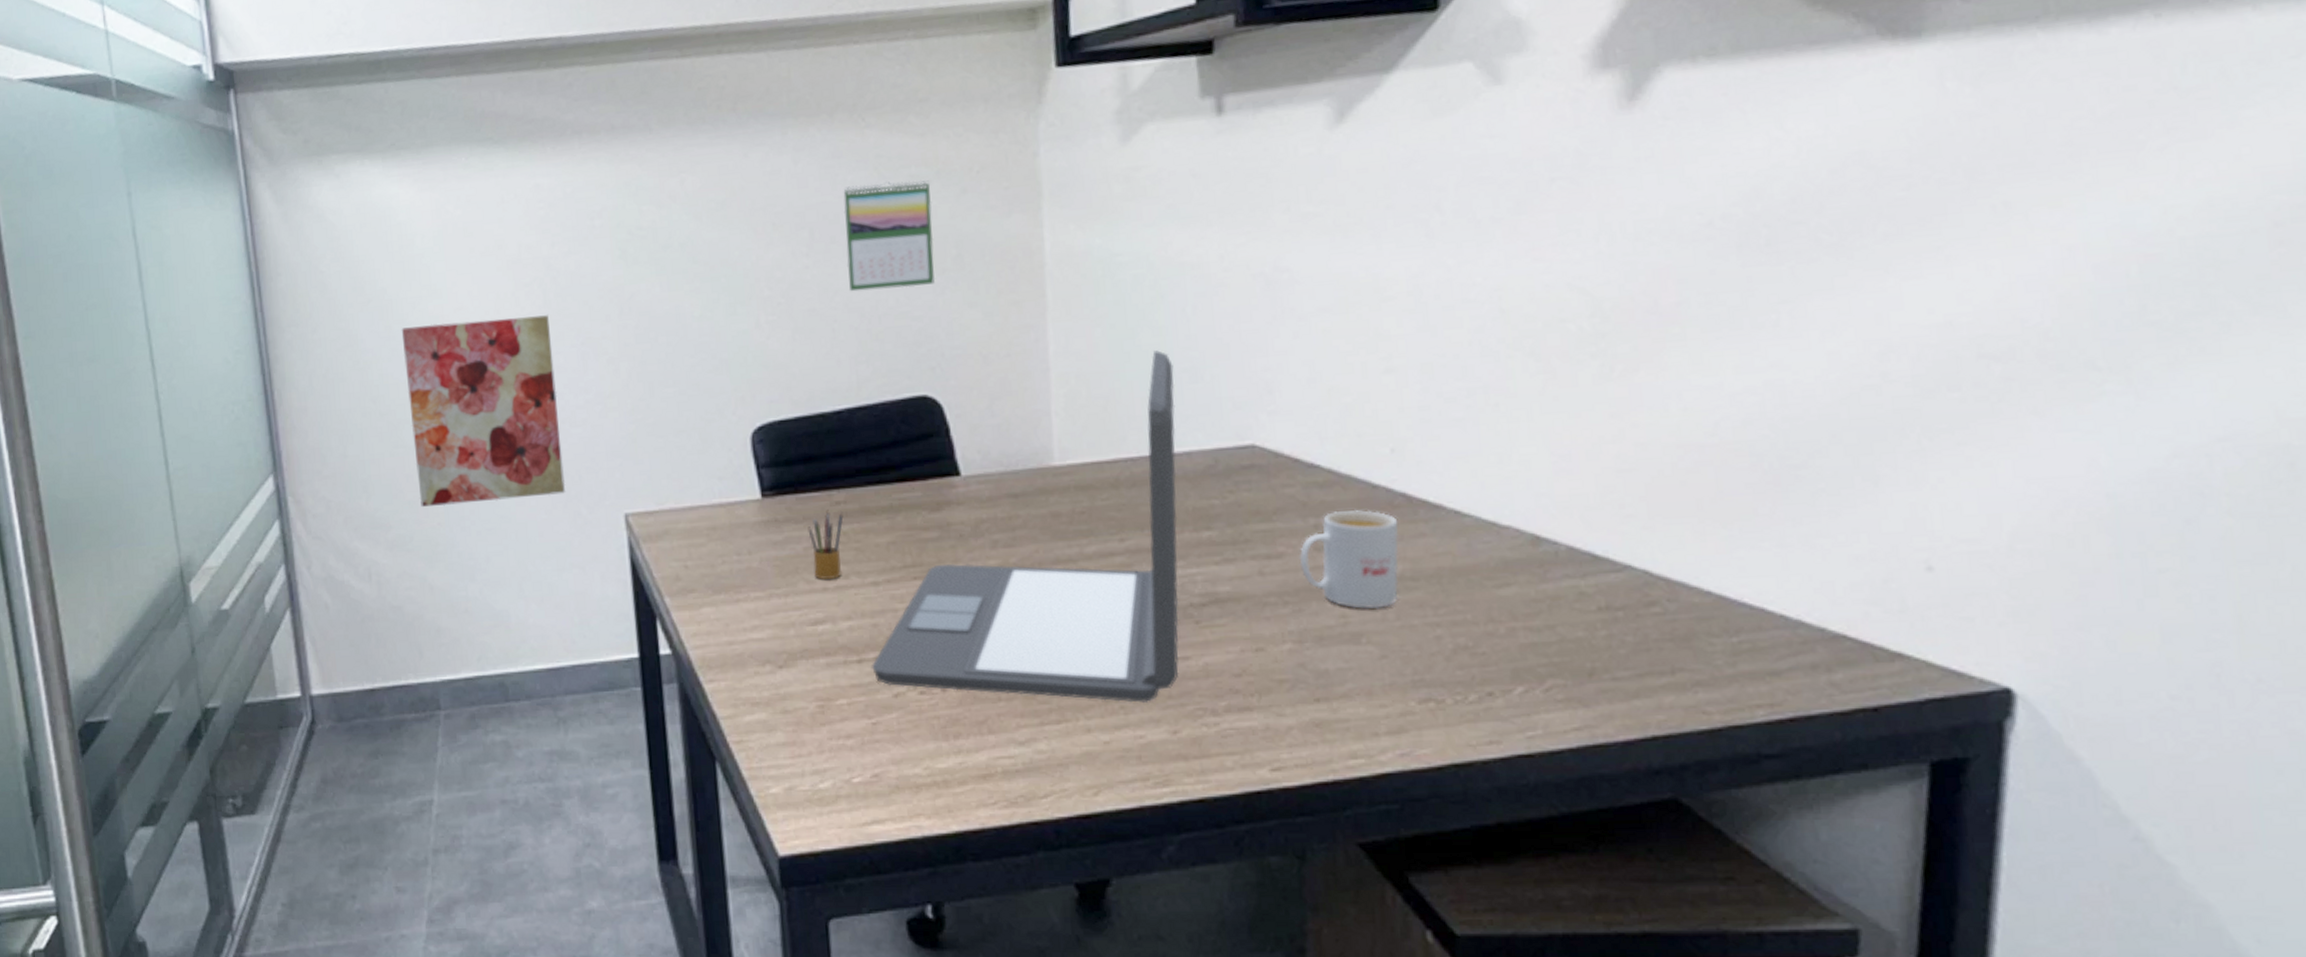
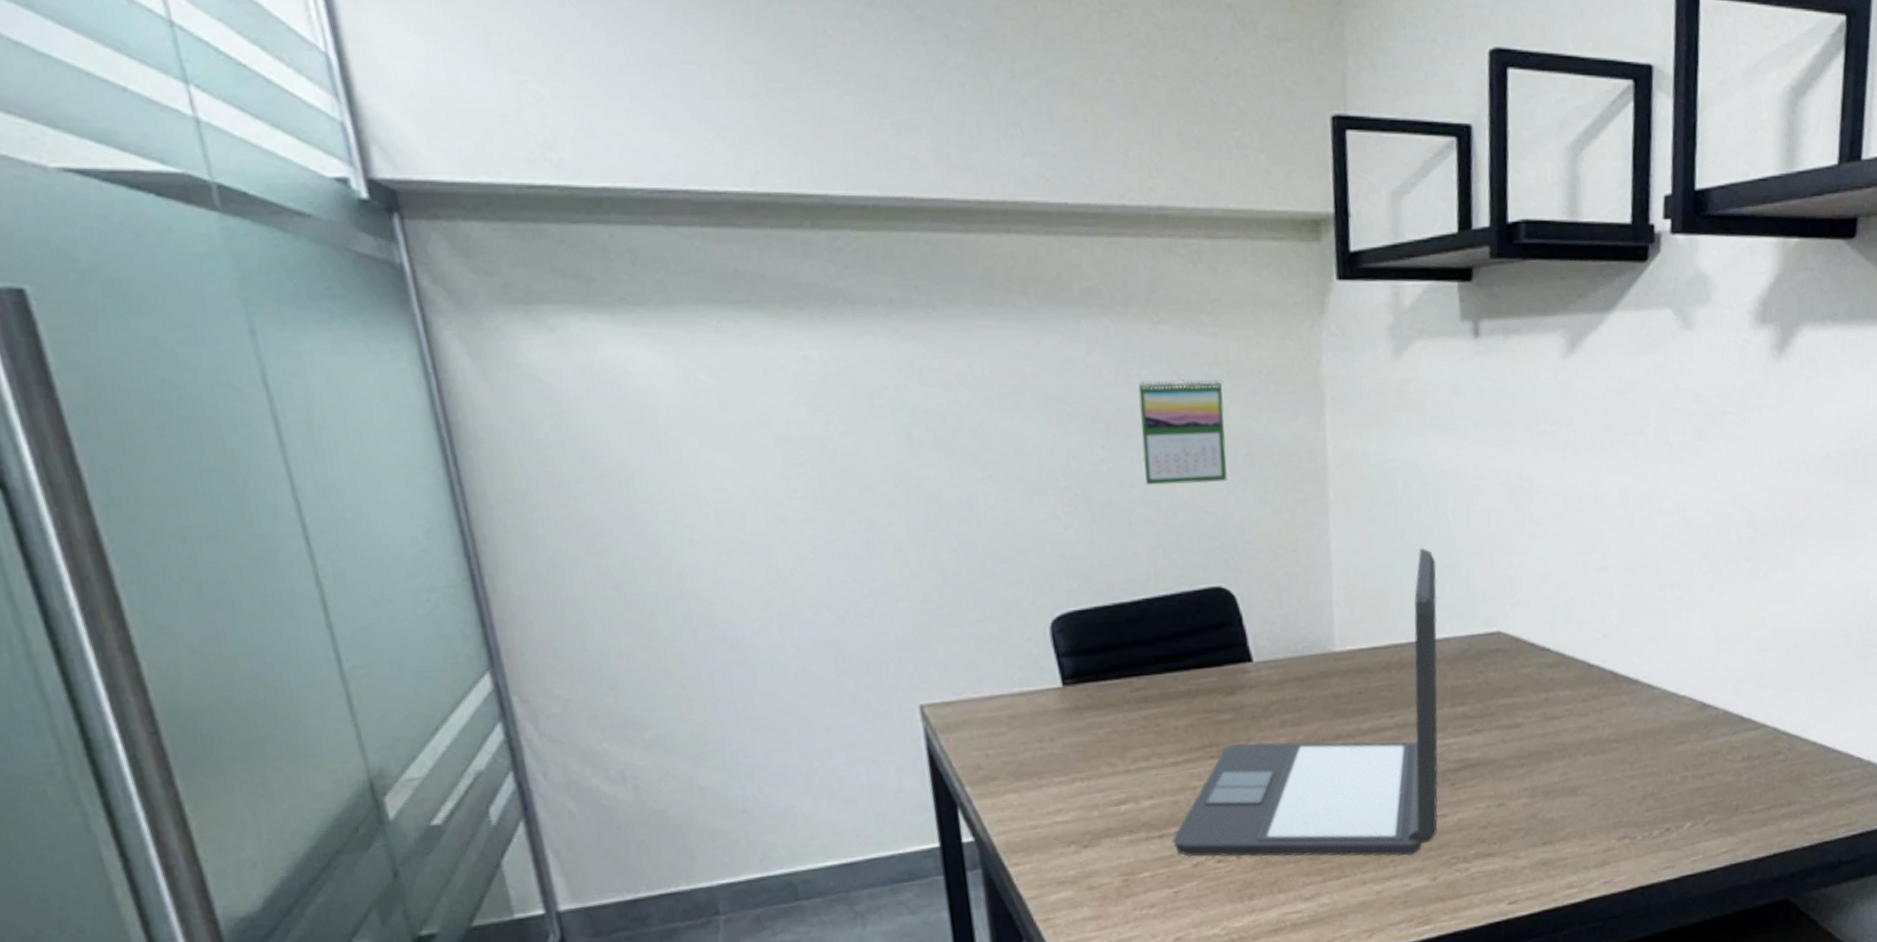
wall art: present [401,315,566,507] -> none [647,499,853,703]
pencil box: present [807,510,844,579] -> none [1109,696,1144,762]
mug: present [1299,509,1399,610] -> none [1532,685,1607,767]

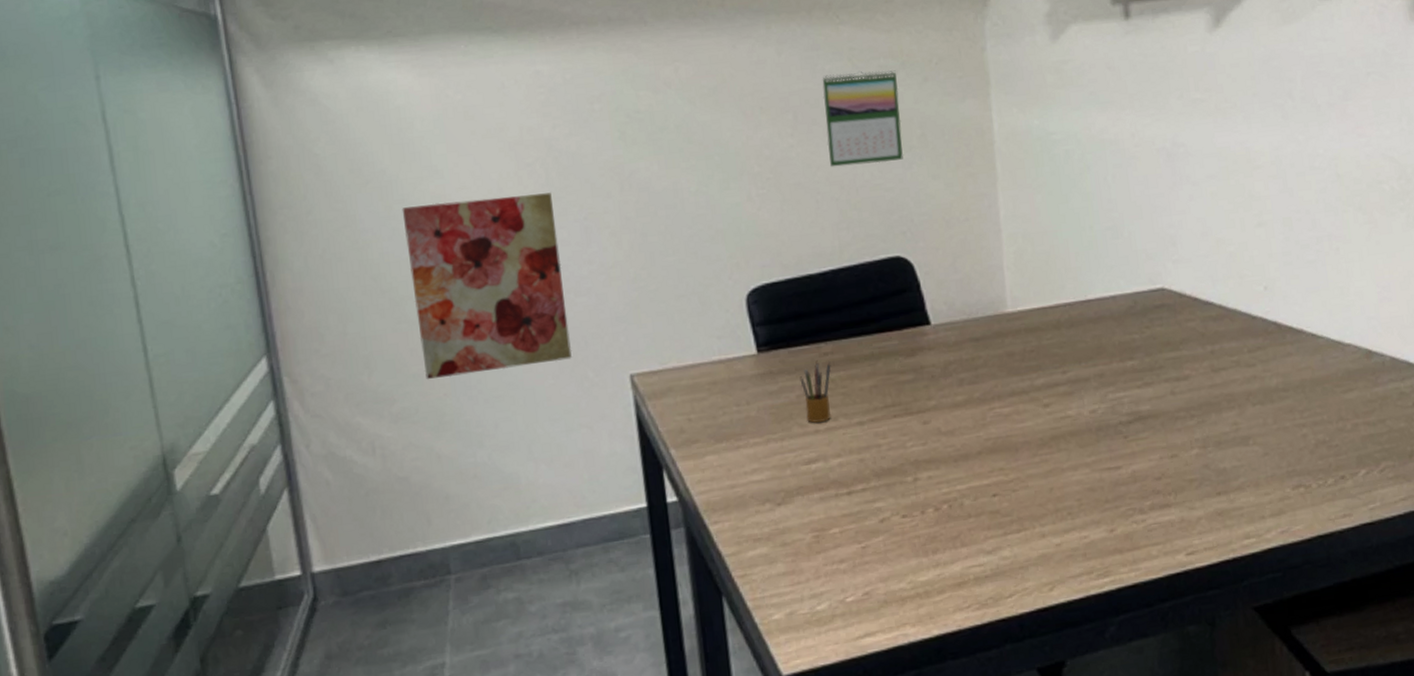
wall art: none [647,499,853,703] -> present [402,192,572,379]
pencil box: none [1109,696,1144,762] -> present [799,360,832,423]
laptop: present [1171,548,1439,857] -> none [859,212,1113,513]

